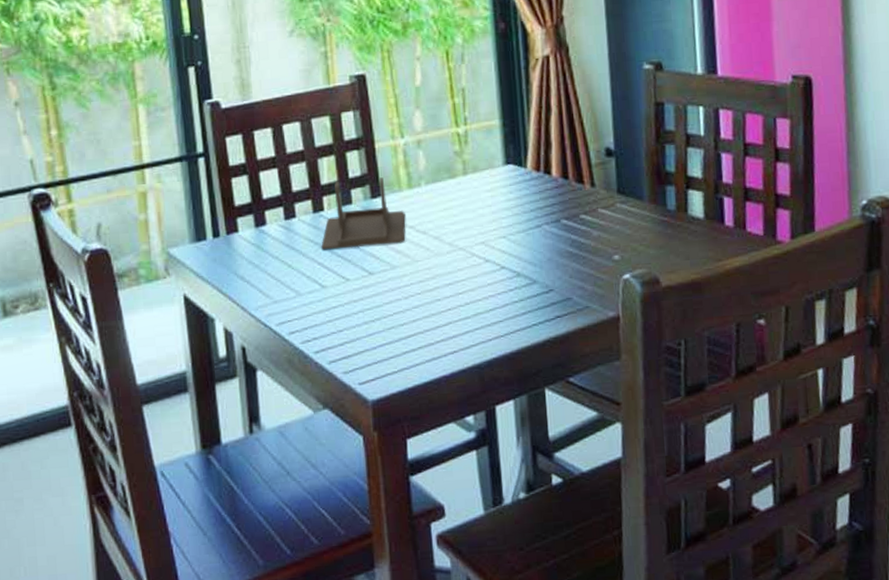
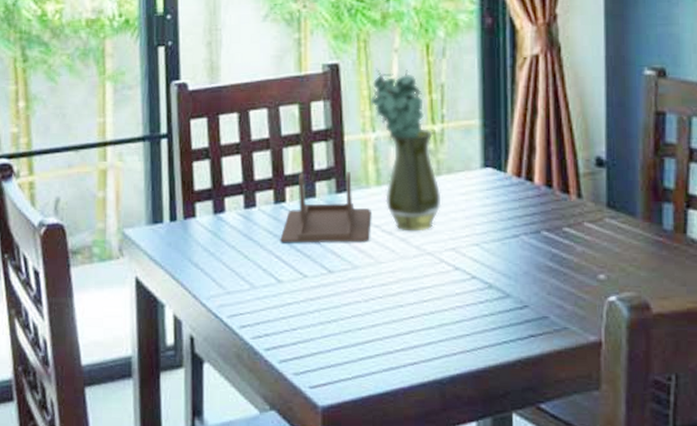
vase: none [396,76,470,230] -> present [369,68,441,232]

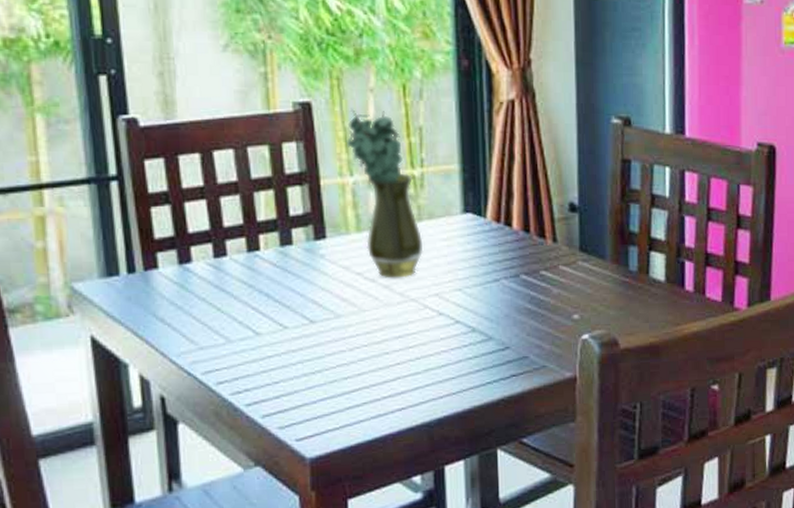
napkin holder: present [280,172,371,244] -> none [256,218,353,294]

